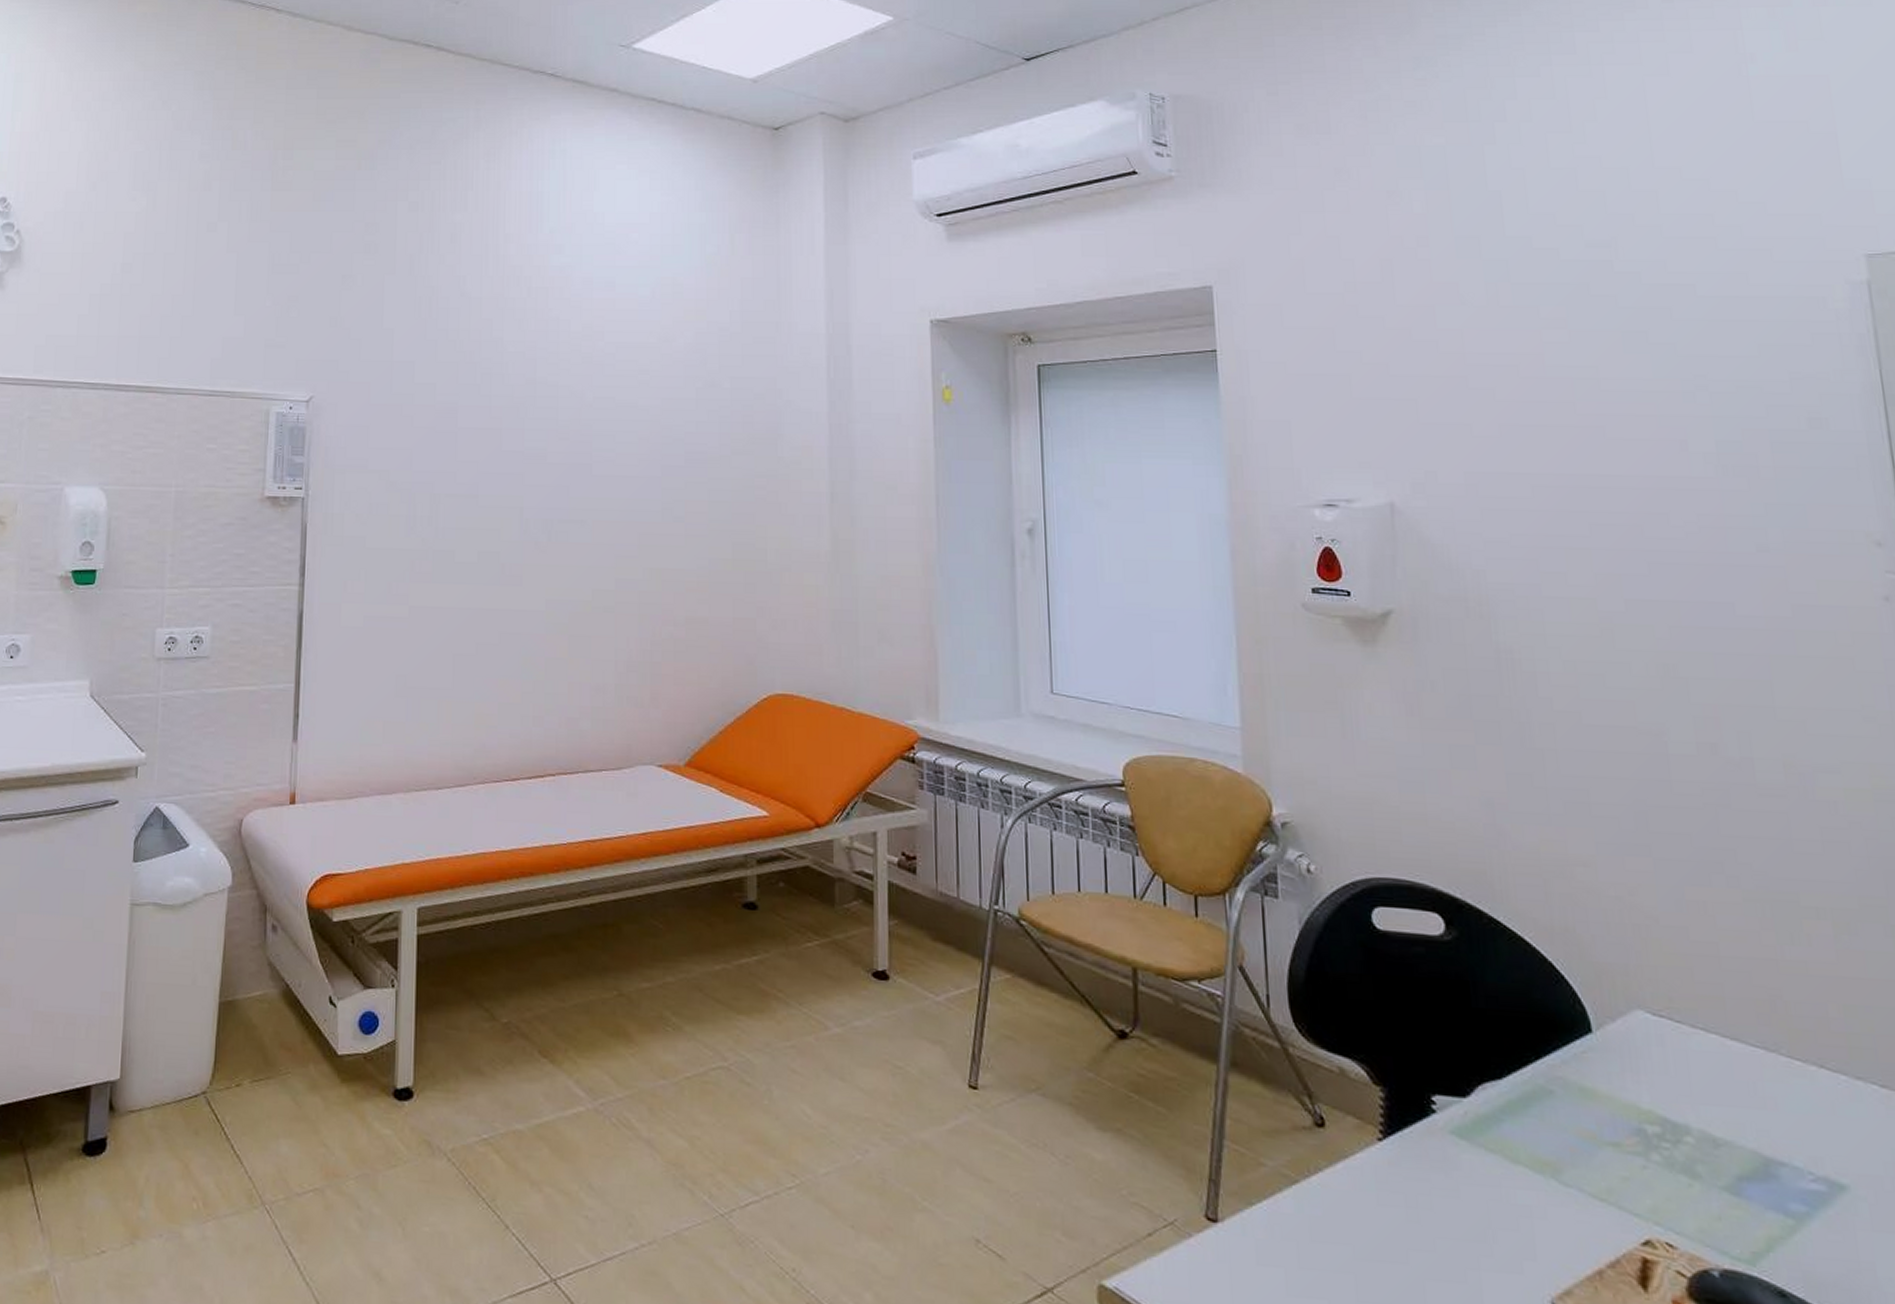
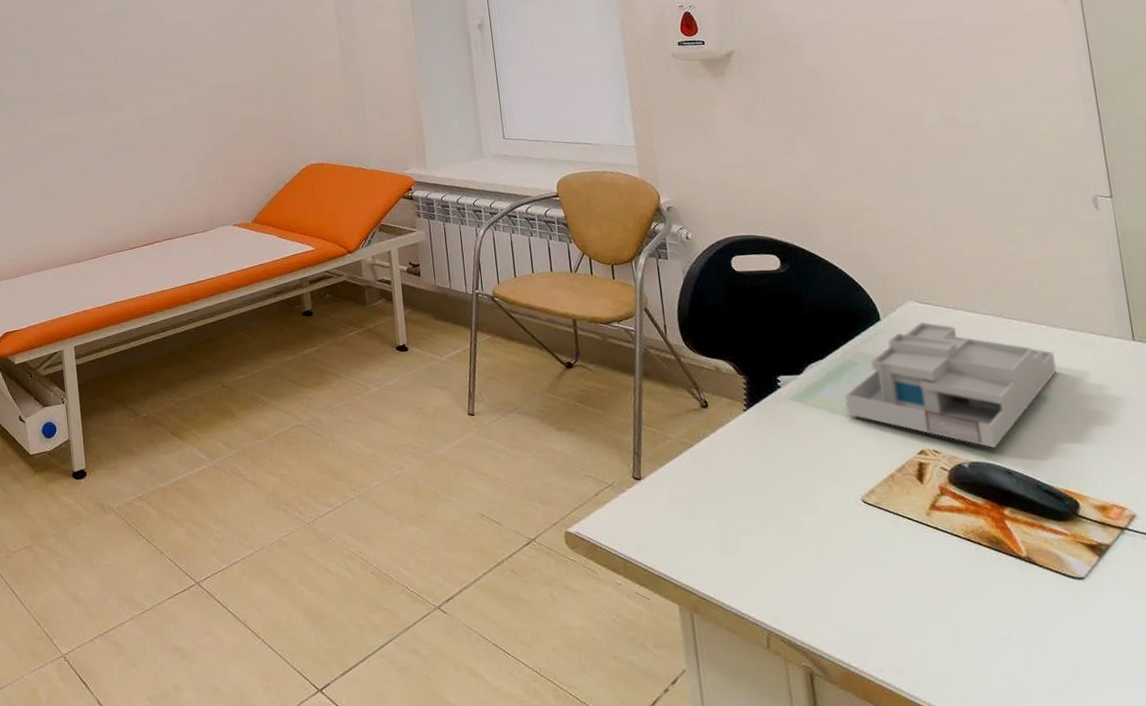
desk organizer: none [1533,1043,1862,1254] -> present [845,322,1057,449]

